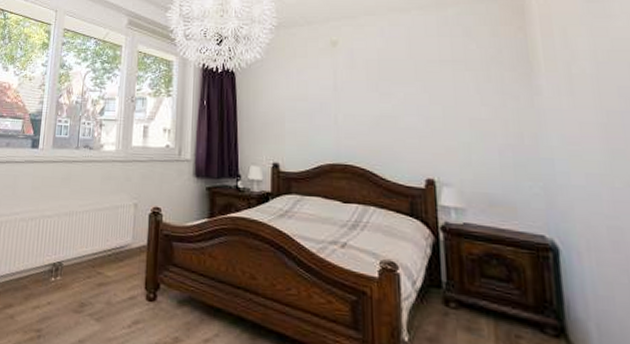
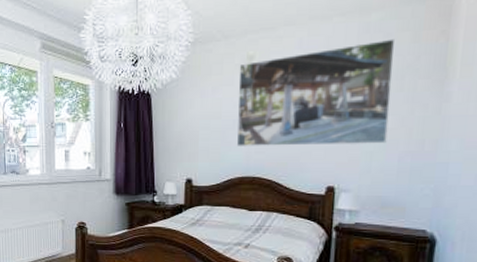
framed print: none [323,32,483,135] -> present [237,38,396,146]

